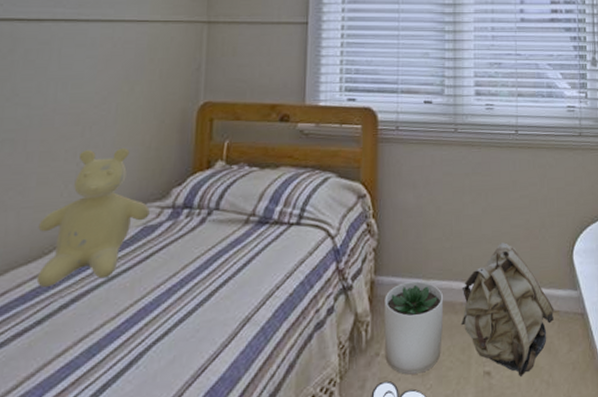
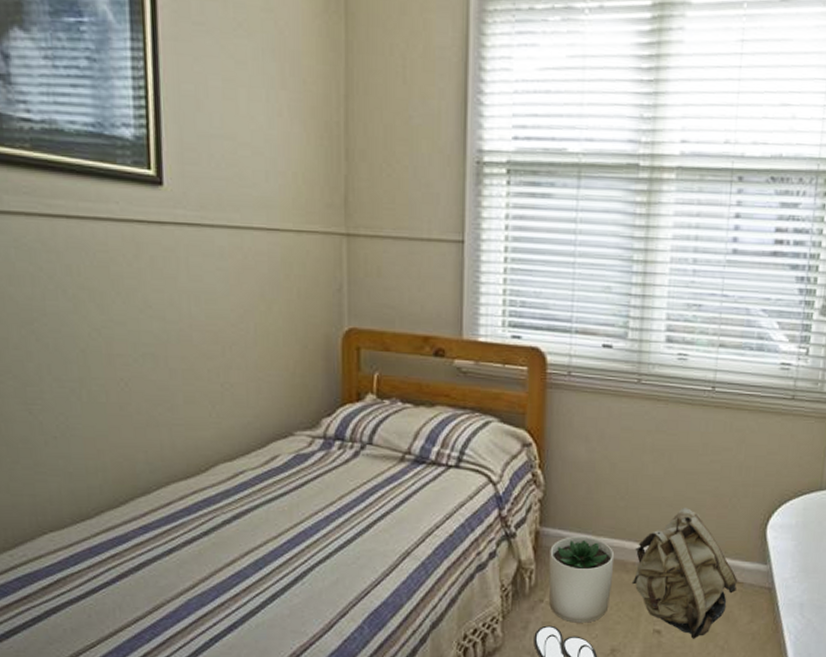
teddy bear: present [36,147,150,288] -> none [191,371,301,503]

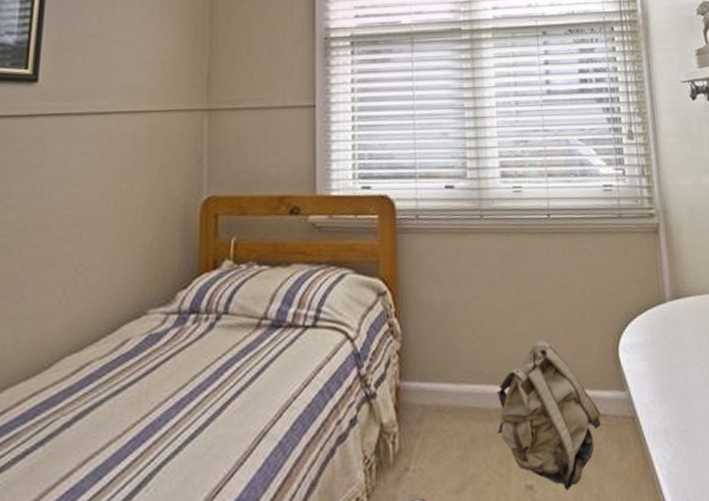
planter: present [548,536,615,623] -> none [412,385,478,491]

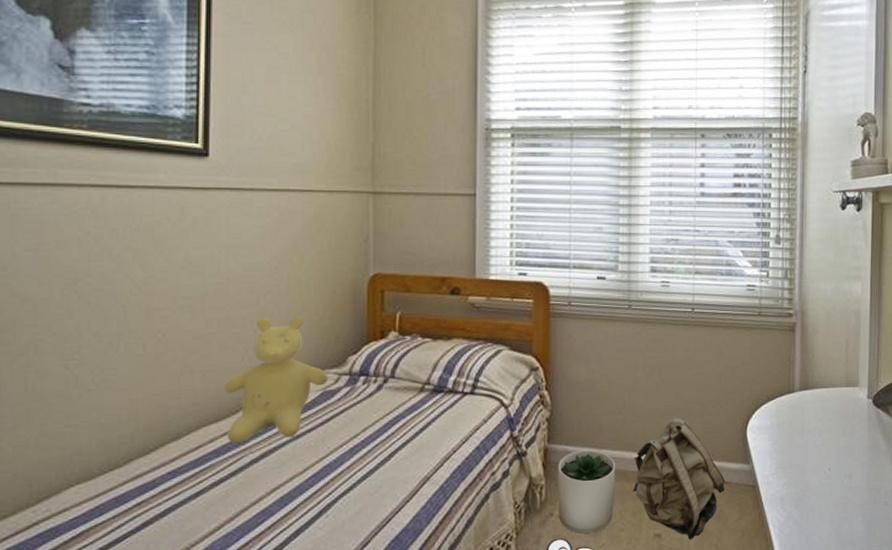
teddy bear: none [36,249,154,406] -> present [224,316,328,444]
planter: none [412,385,478,491] -> present [558,450,616,534]

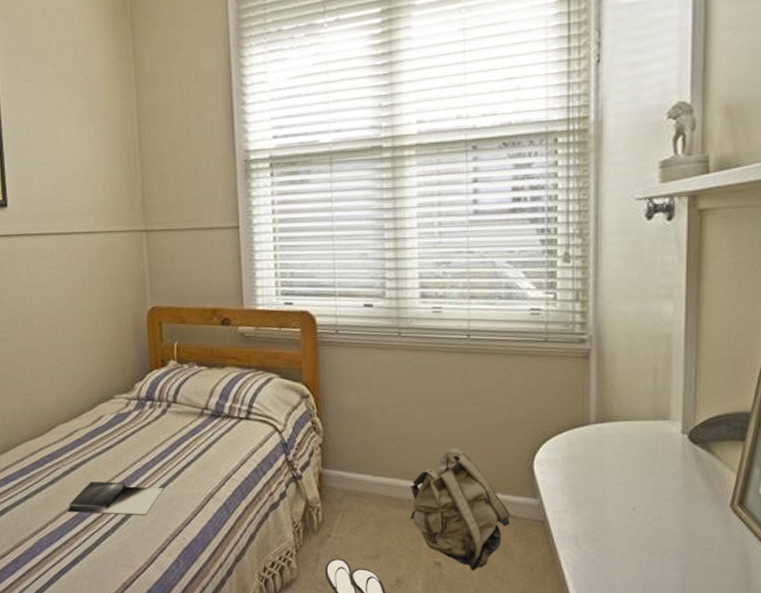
teddy bear: present [224,316,328,444] -> none [37,347,120,458]
book: none [251,468,372,508] -> present [67,482,163,515]
planter: present [558,450,616,534] -> none [333,477,392,556]

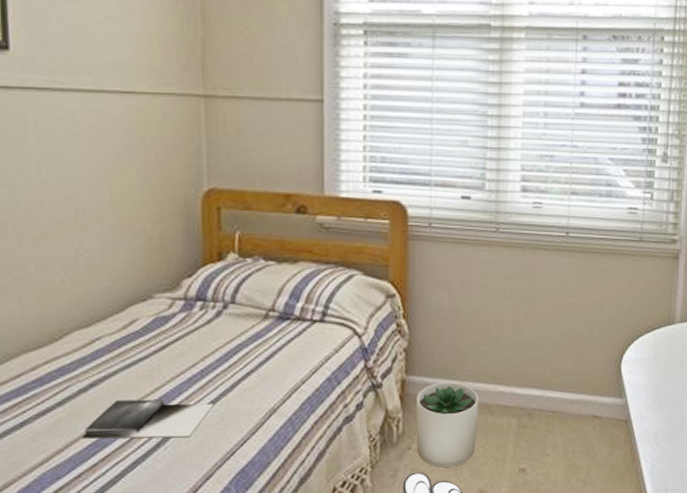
planter: none [333,477,392,556] -> present [416,382,479,468]
backpack: present [409,447,510,571] -> none [496,349,596,475]

